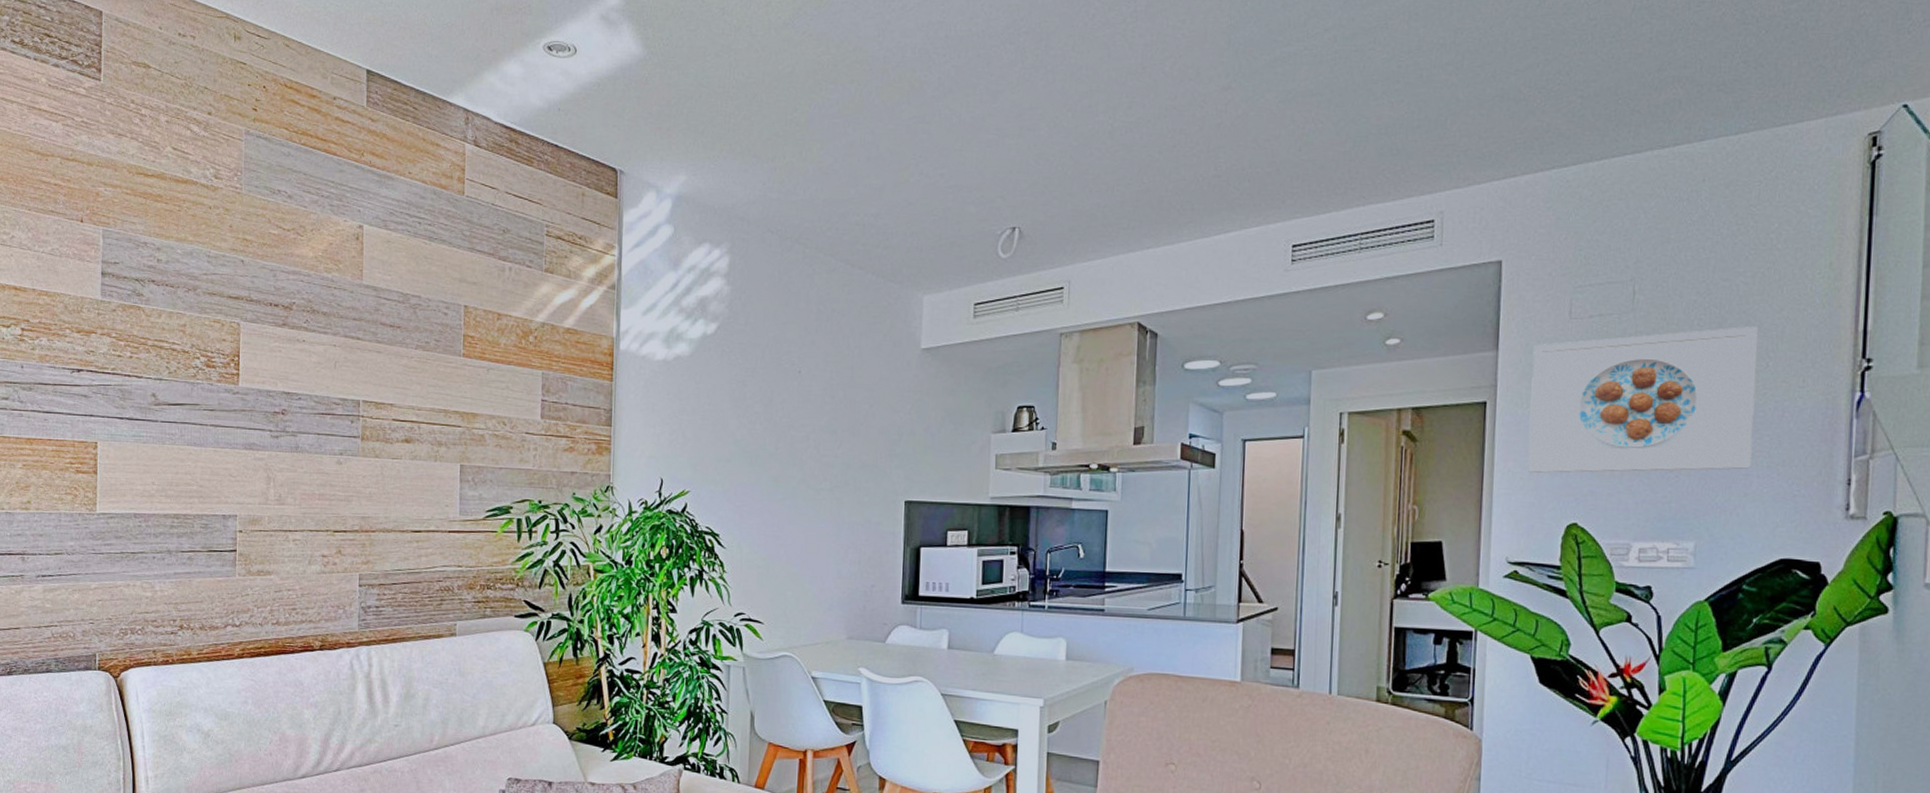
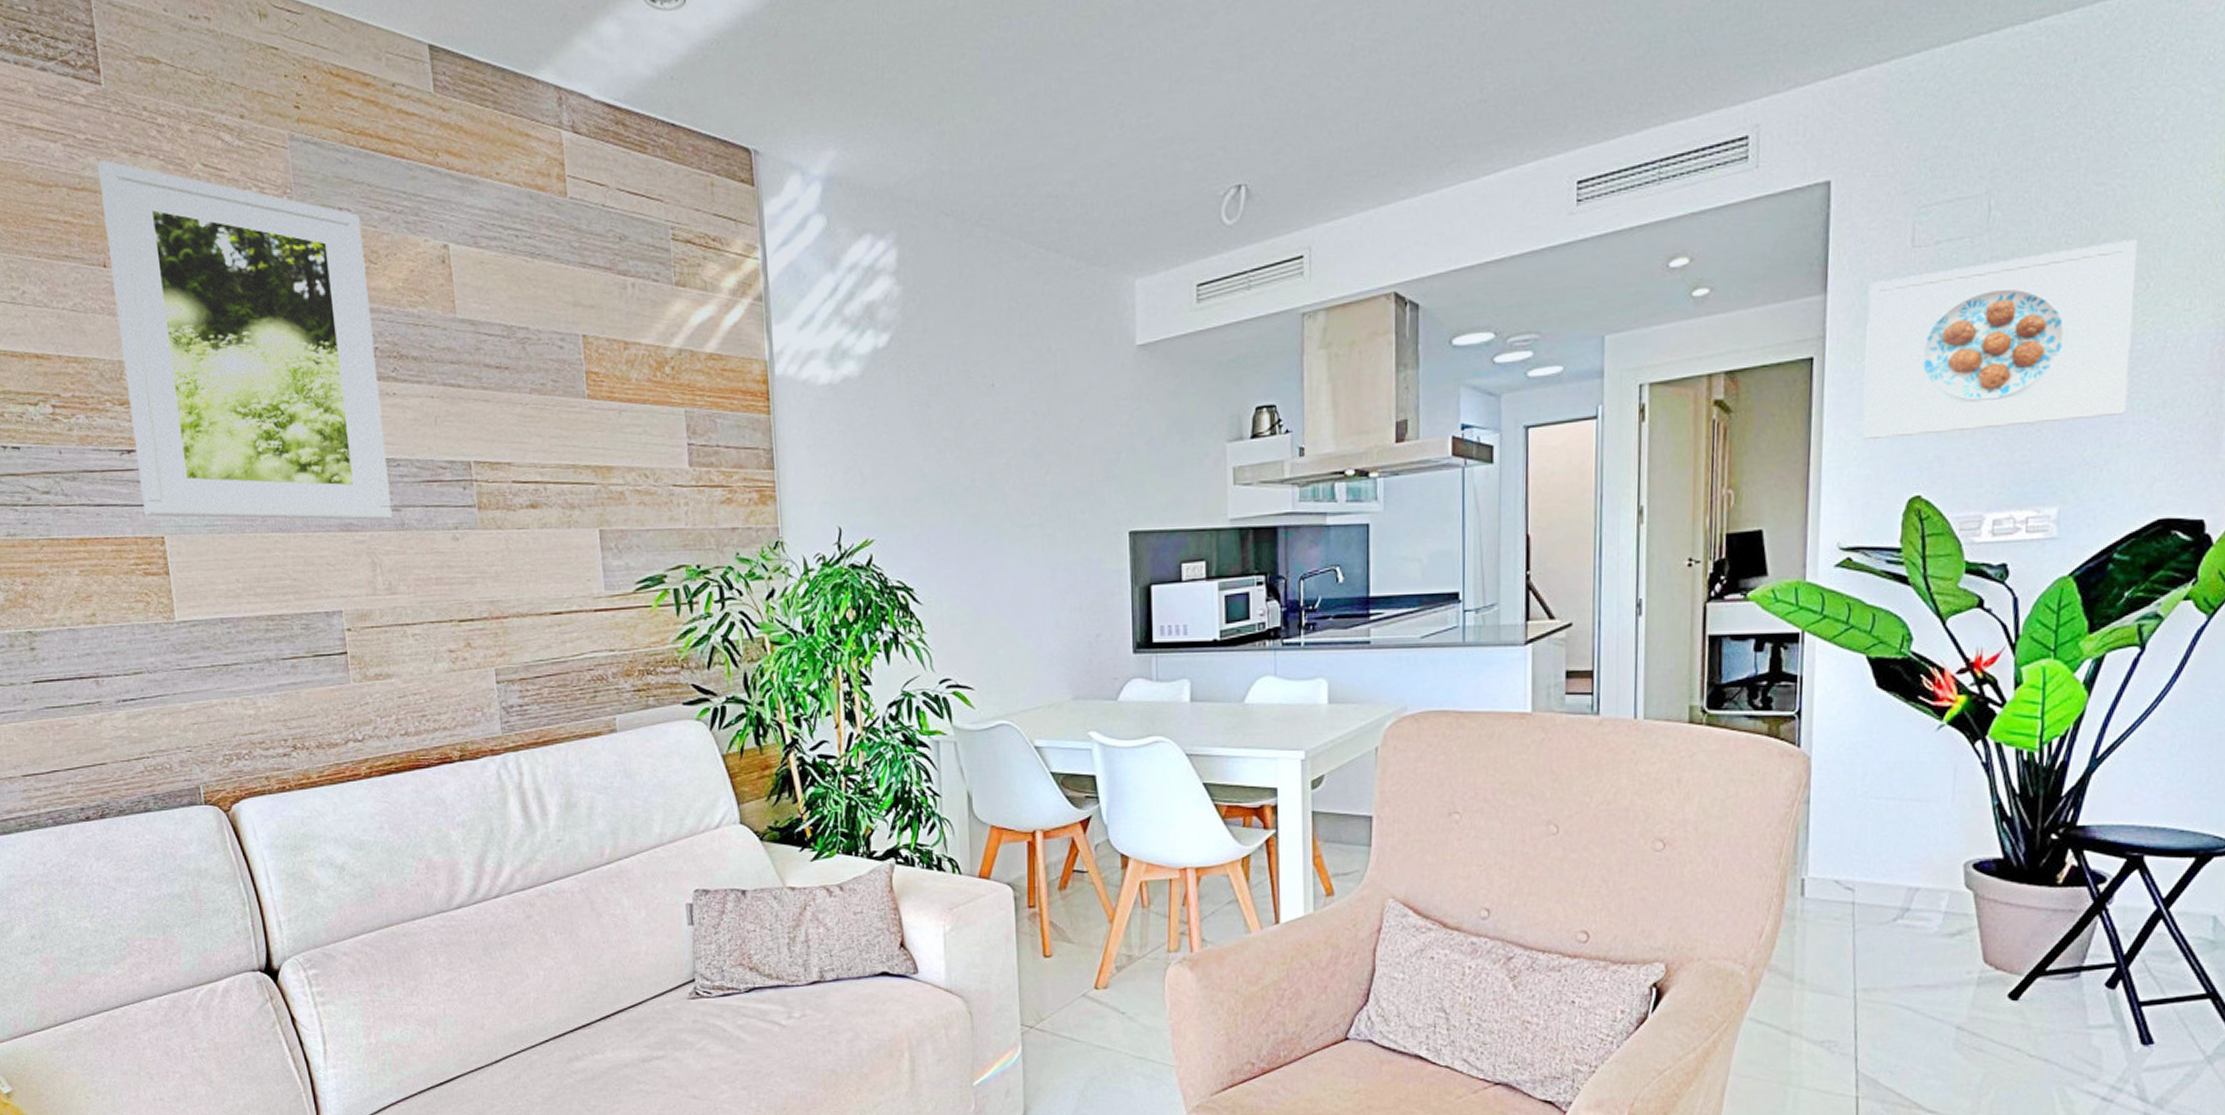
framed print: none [83,138,294,444] -> present [97,159,392,521]

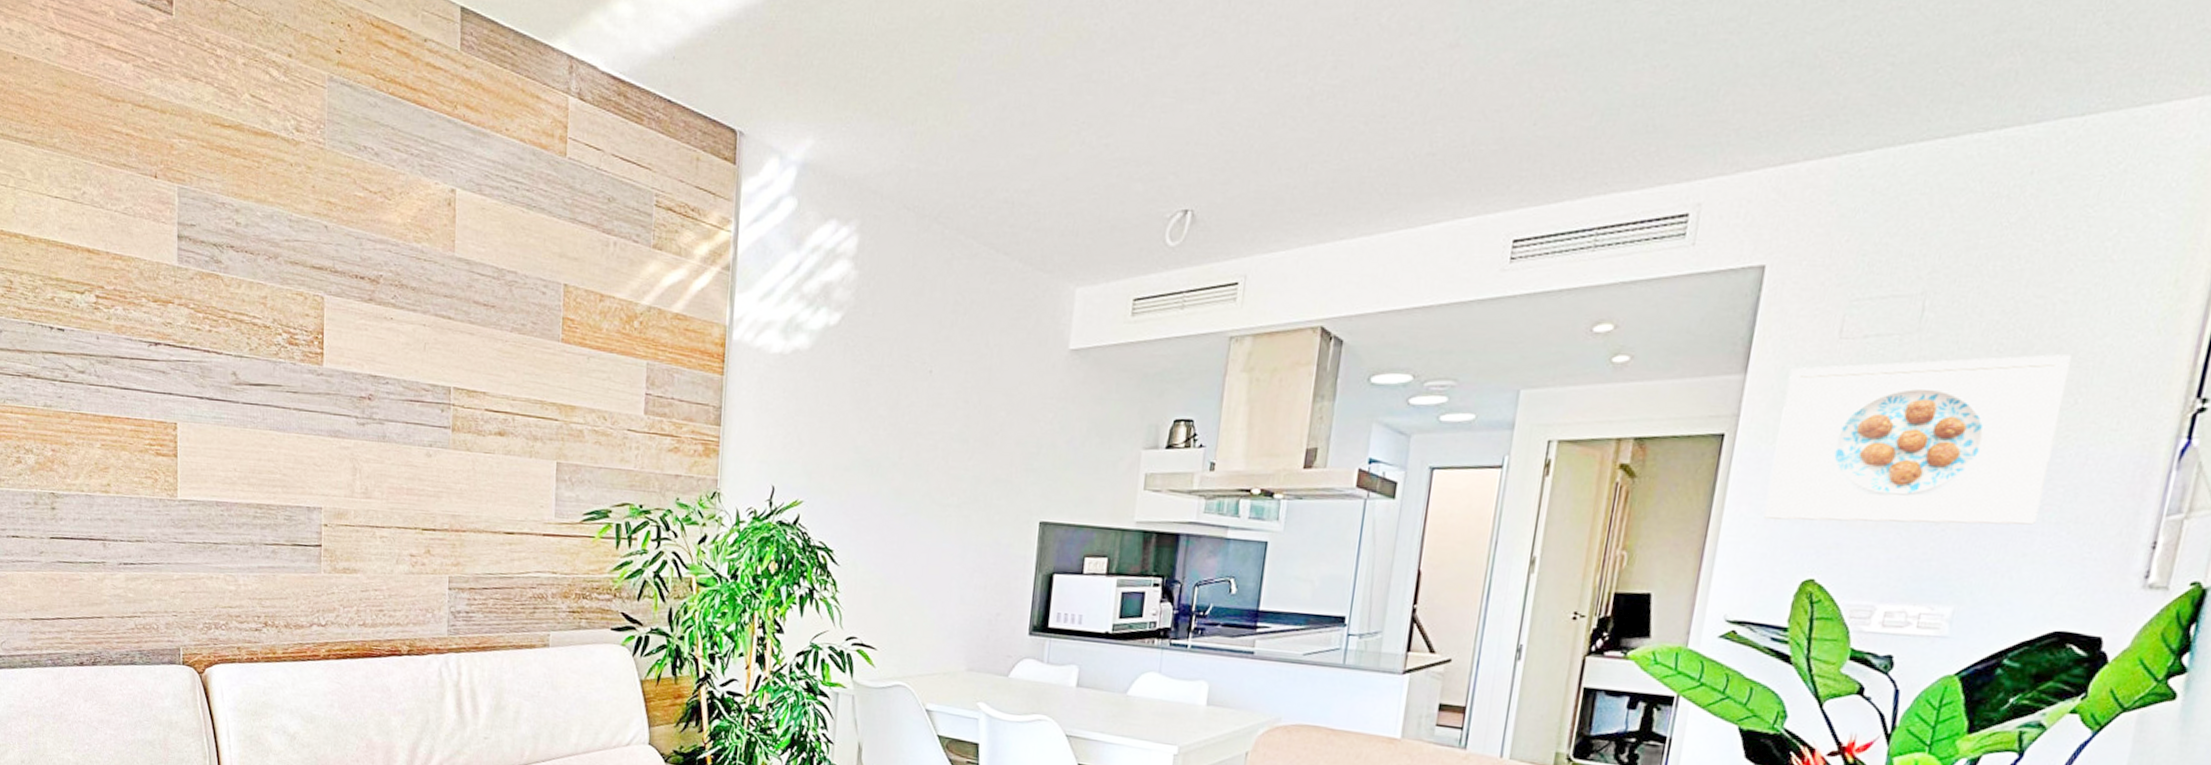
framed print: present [97,159,392,521] -> none [160,82,381,432]

